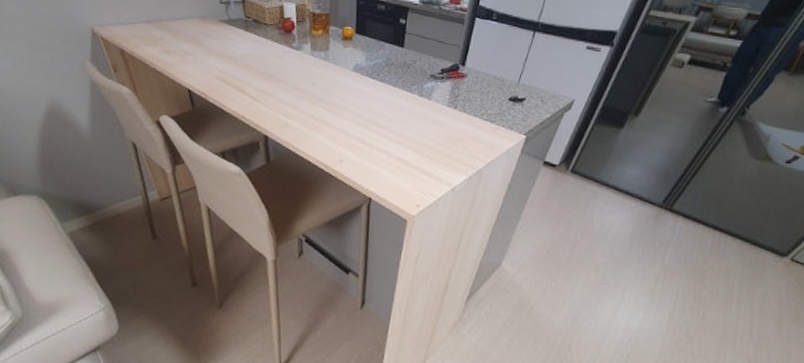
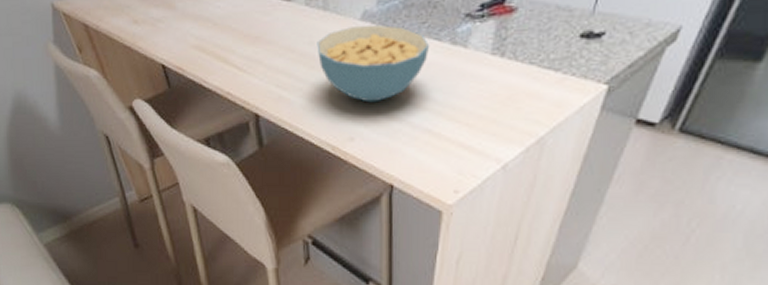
cereal bowl: none [318,75,404,135] -> present [317,24,430,103]

